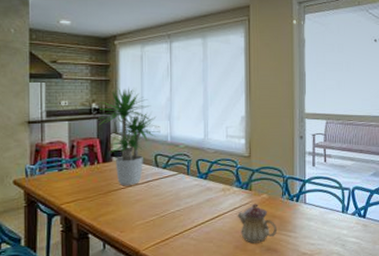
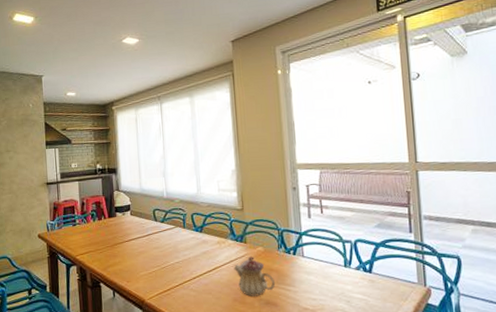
potted plant: present [96,87,161,185] -> none [101,148,157,239]

